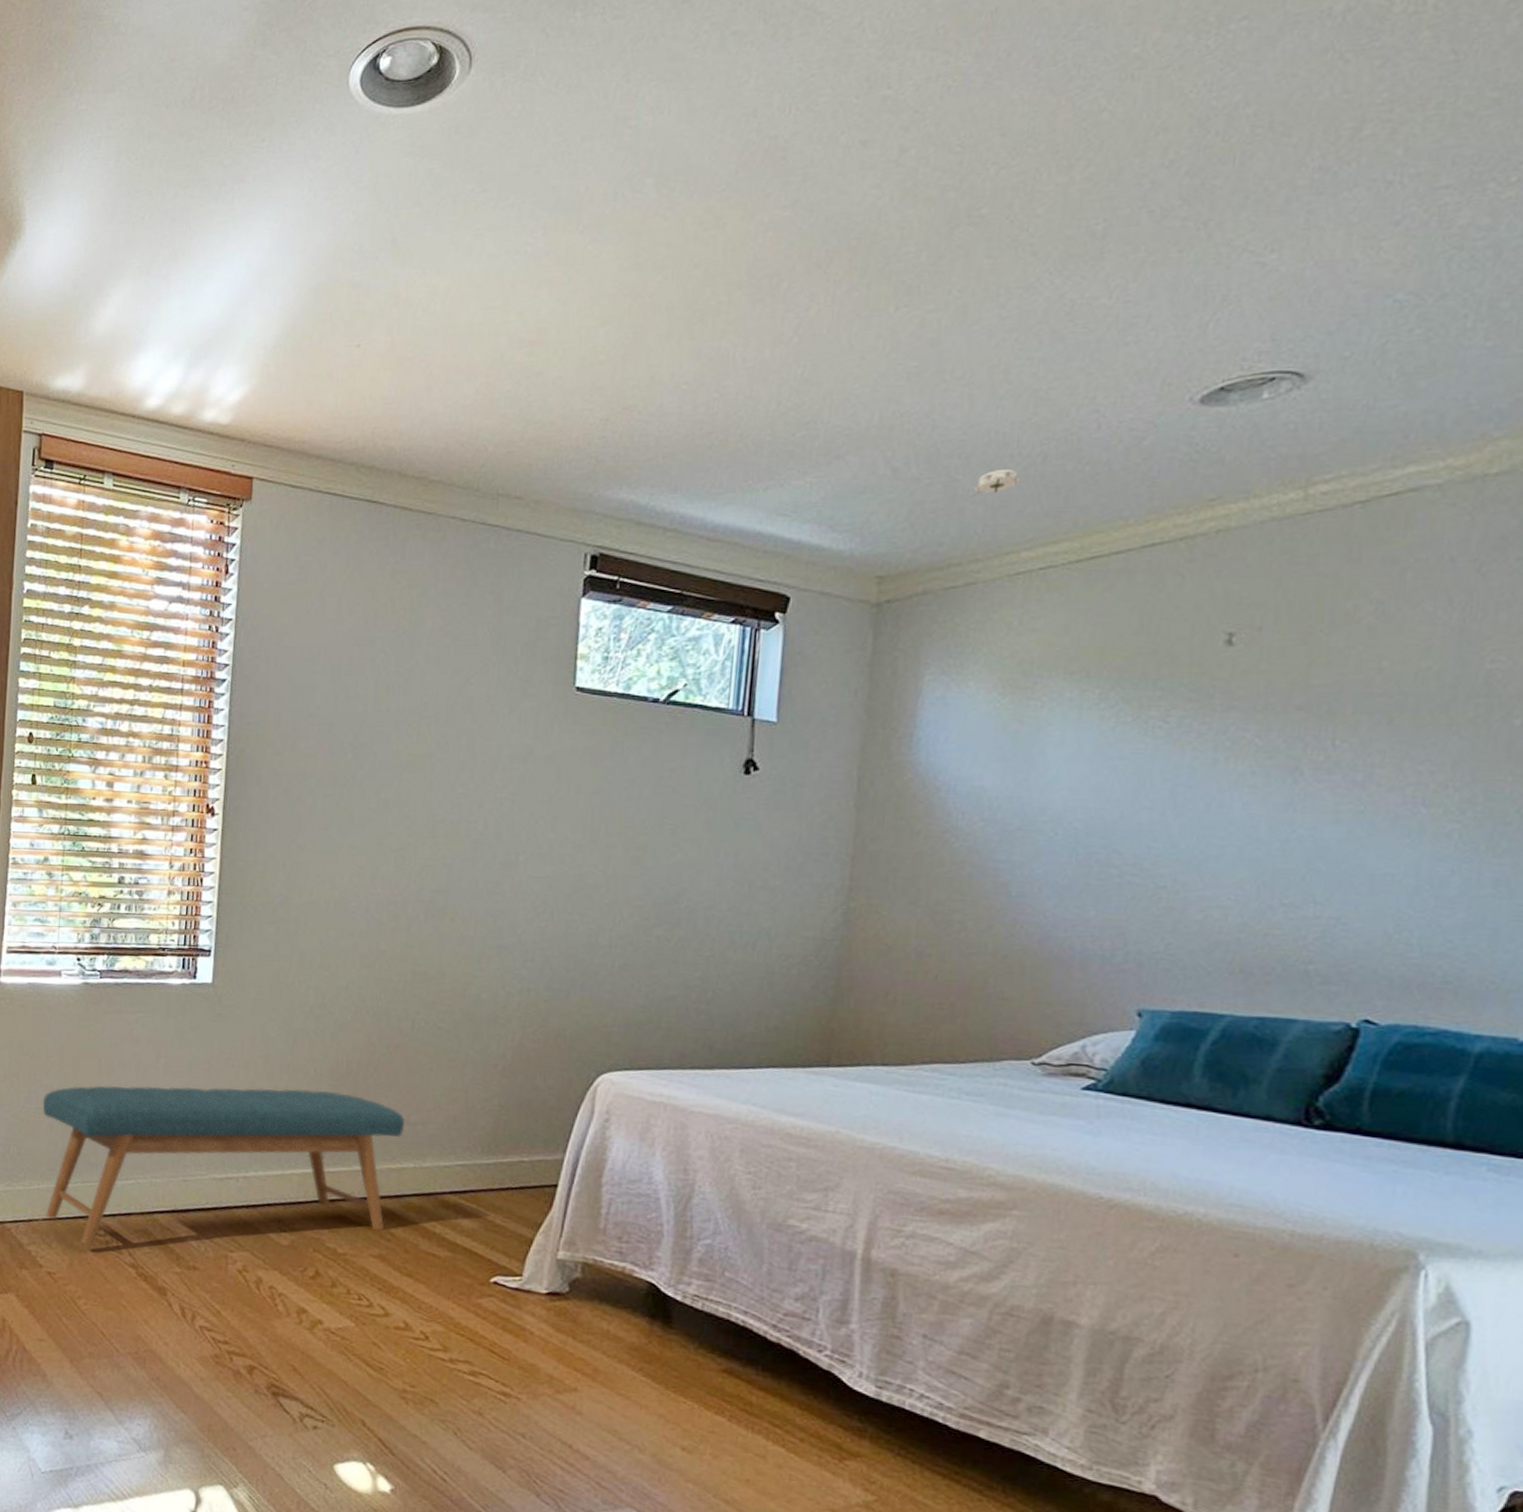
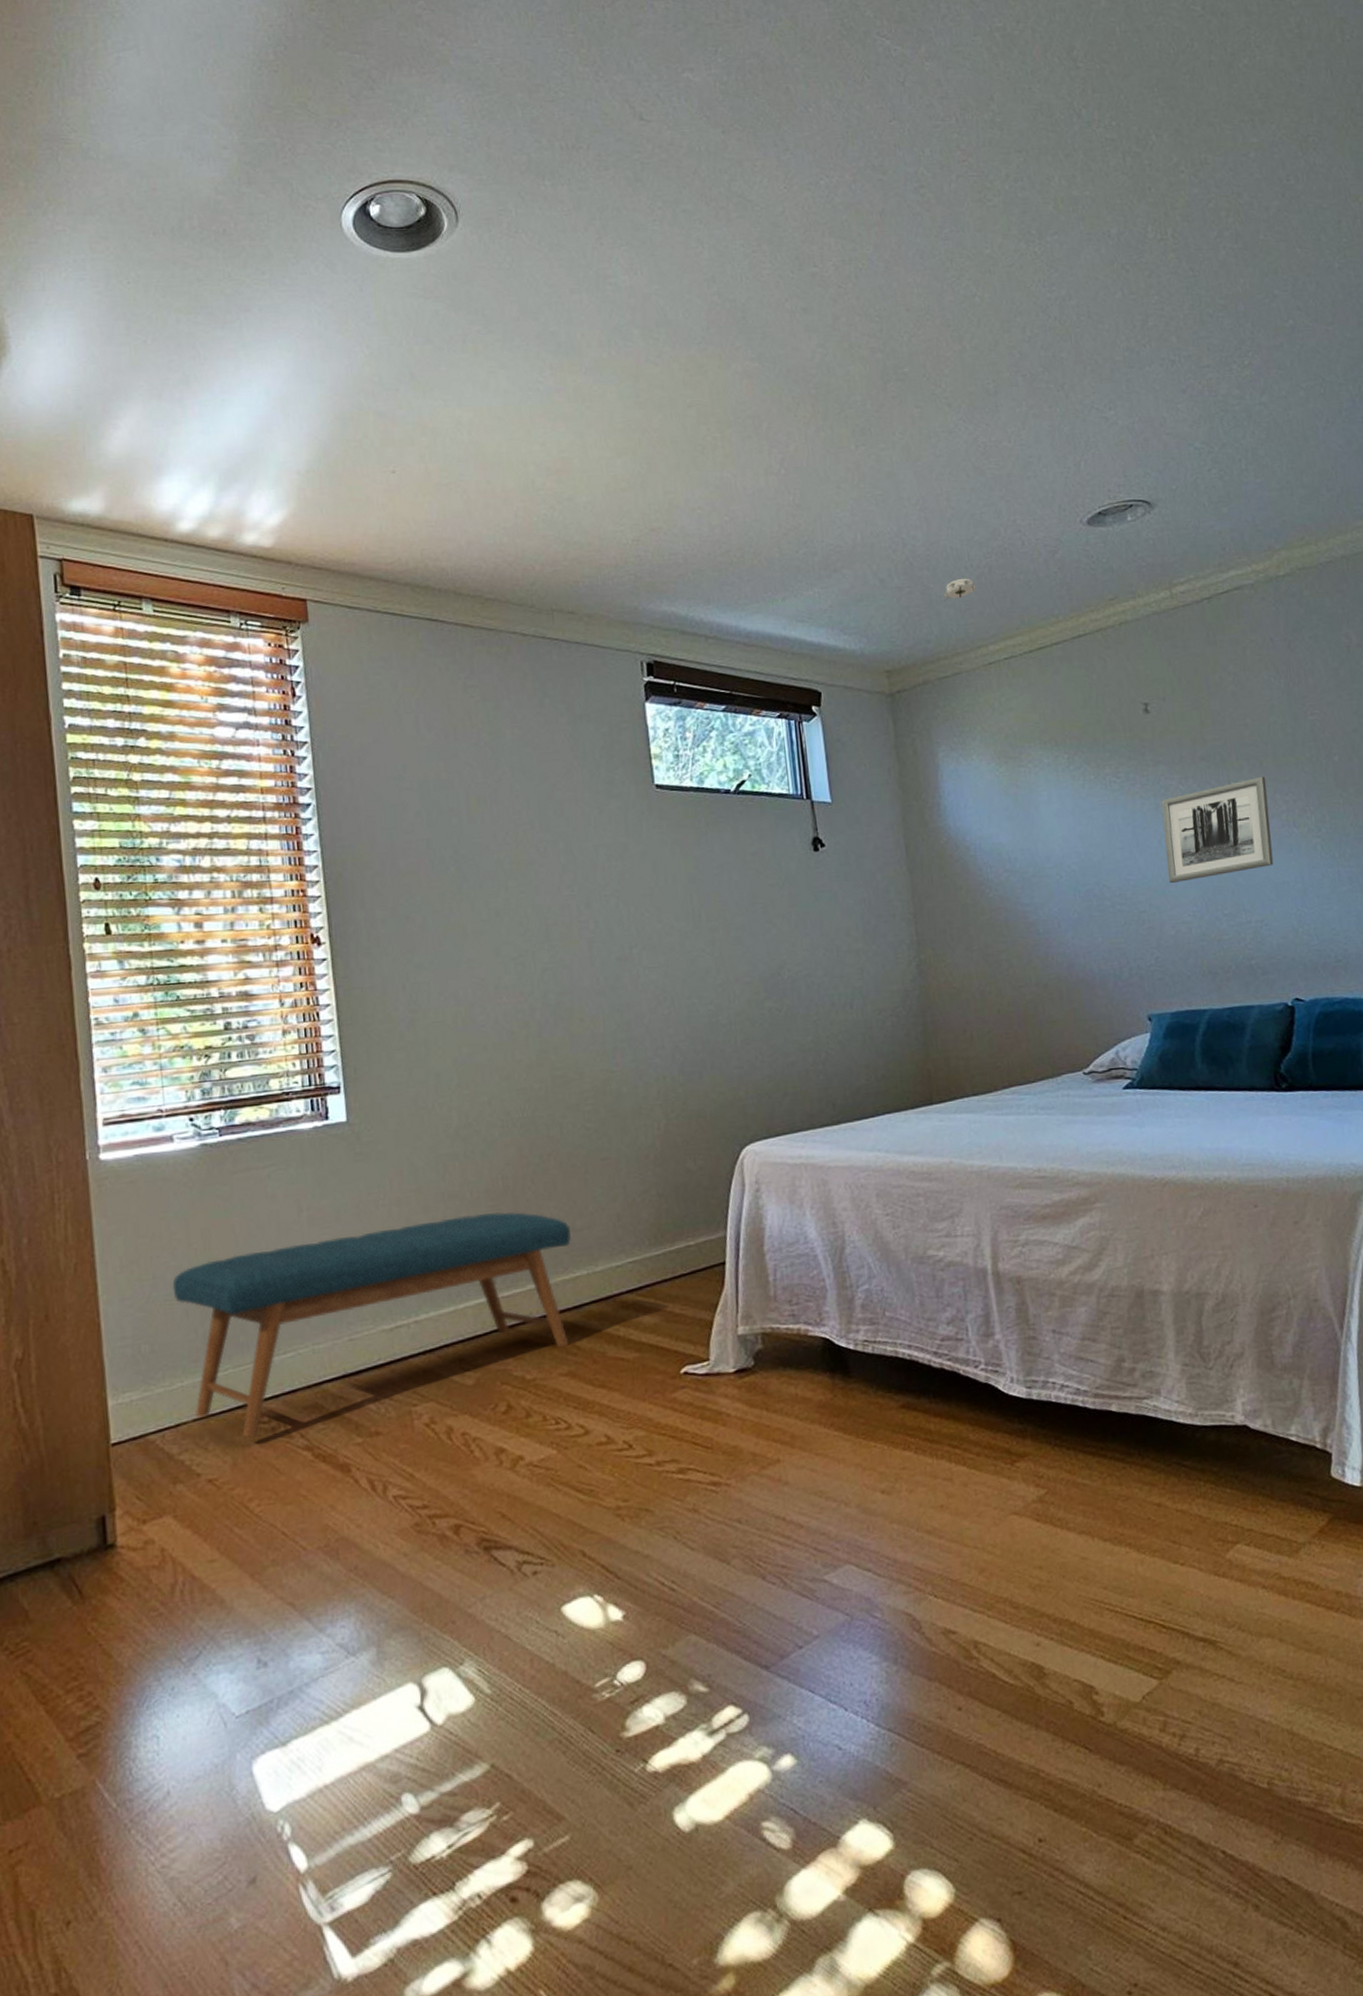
wall art: none [1208,736,1394,858] -> present [1161,776,1274,883]

